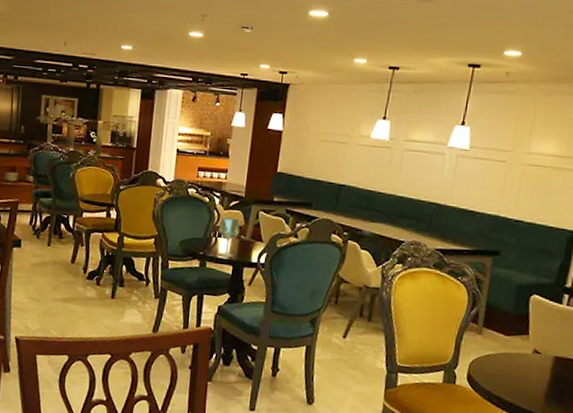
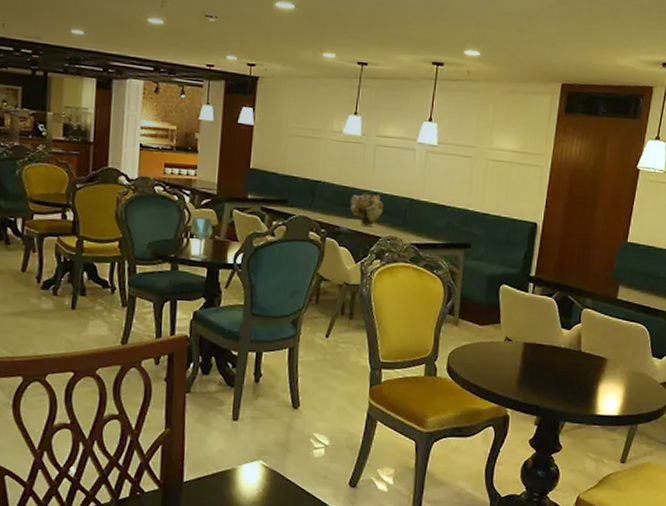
flower arrangement: none [374,197,410,232] -> present [350,193,384,227]

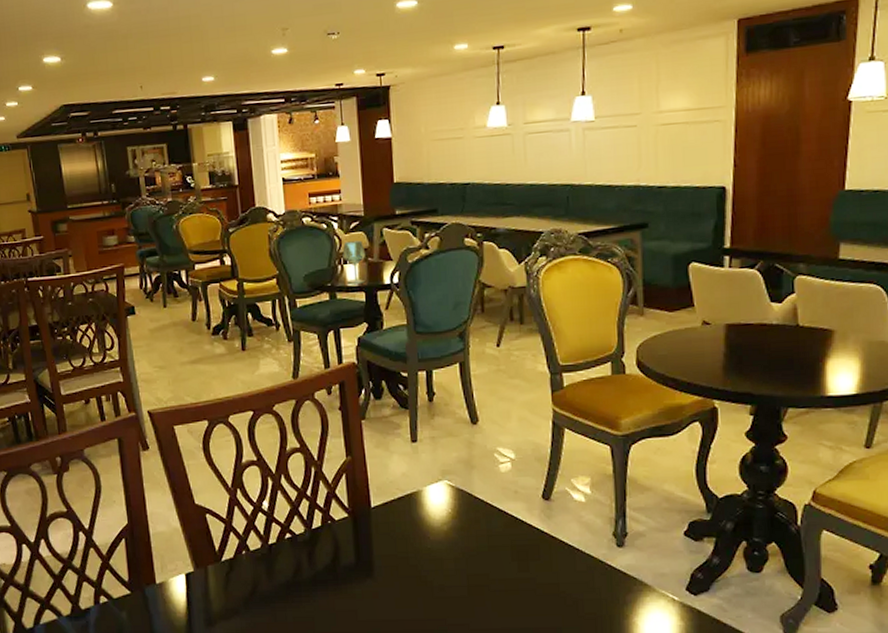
flower arrangement: present [350,193,384,227] -> none [504,186,543,223]

